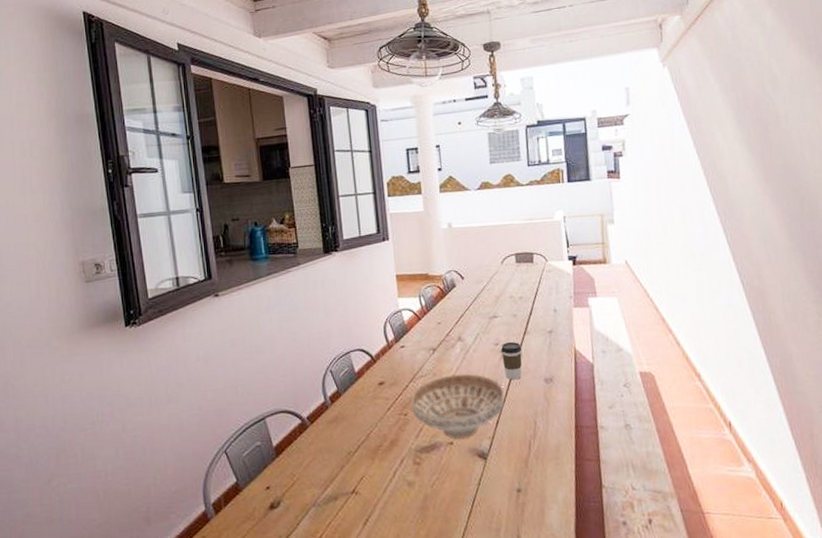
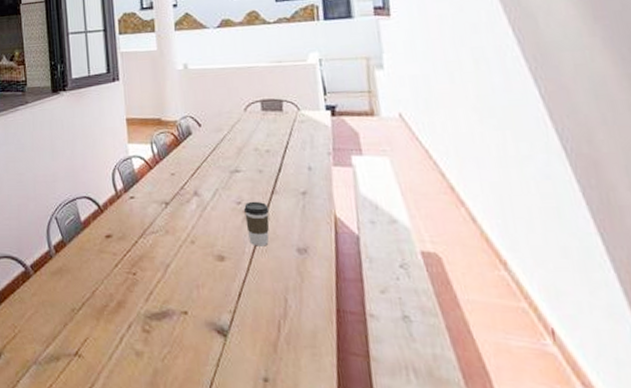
decorative bowl: present [411,374,505,439] -> none [140,234,249,309]

